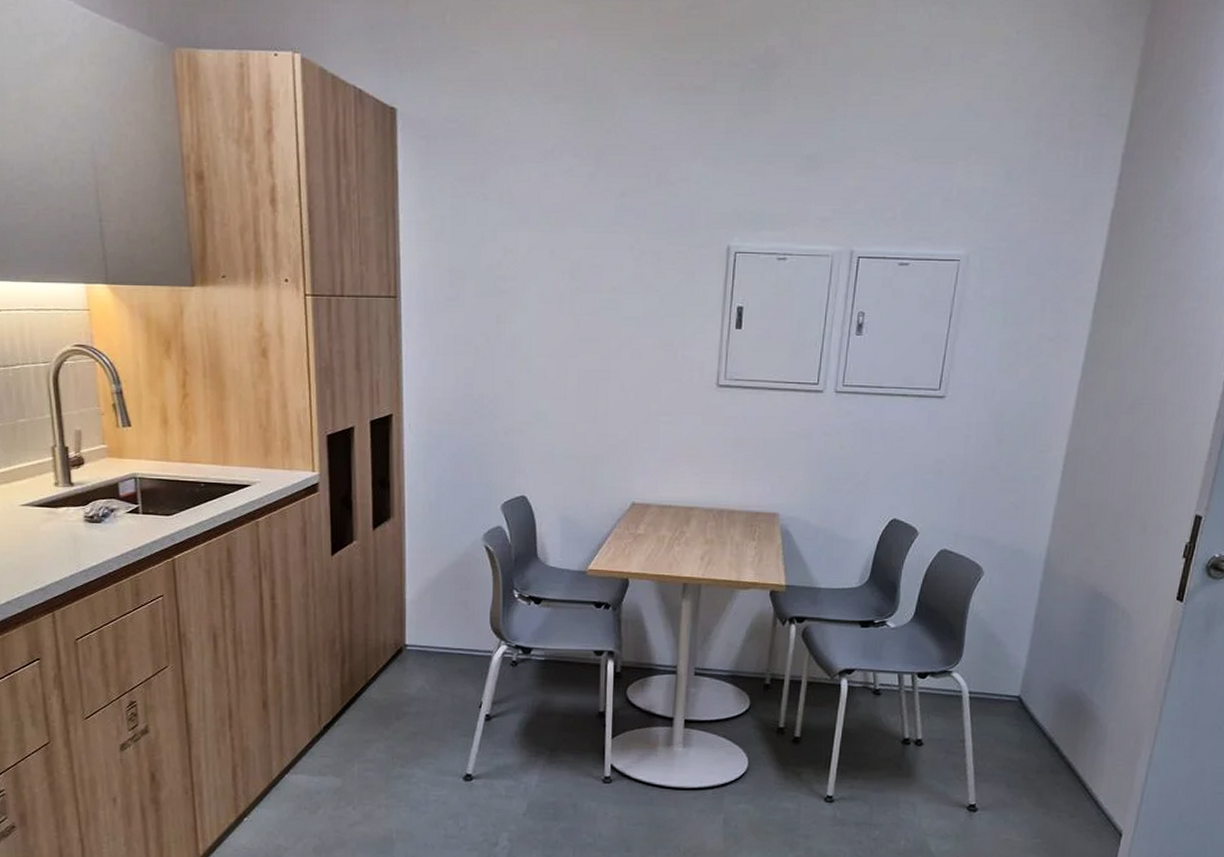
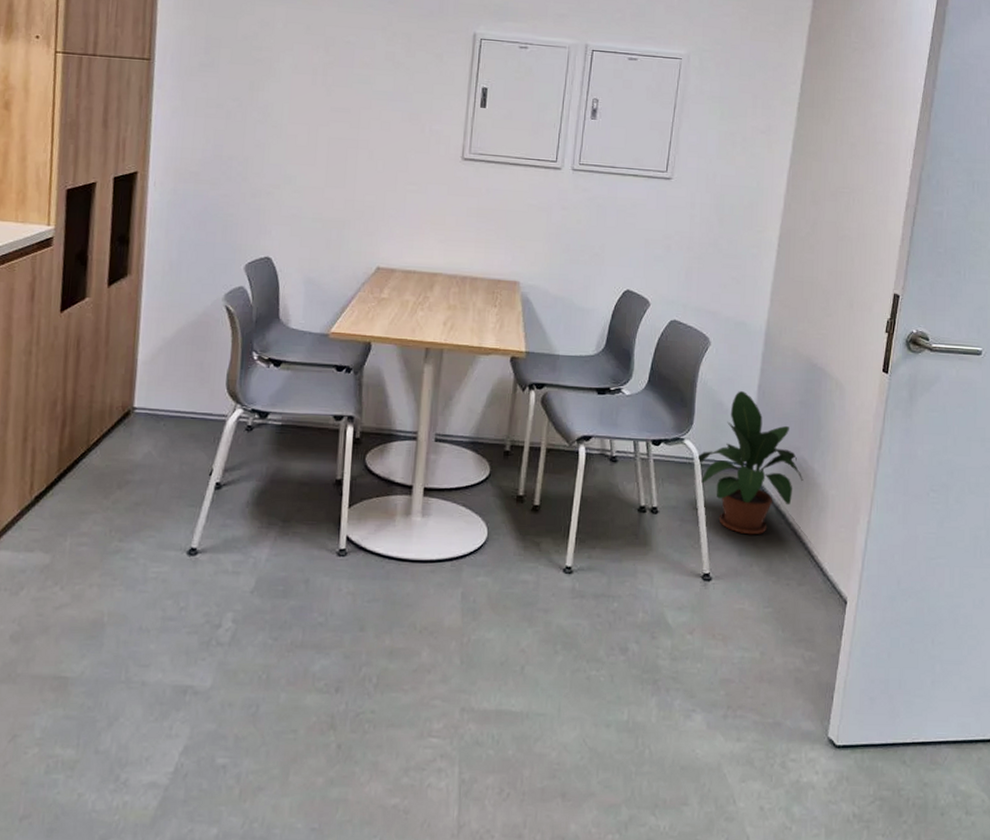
potted plant: none [964,622,1081,768] -> present [696,391,803,535]

